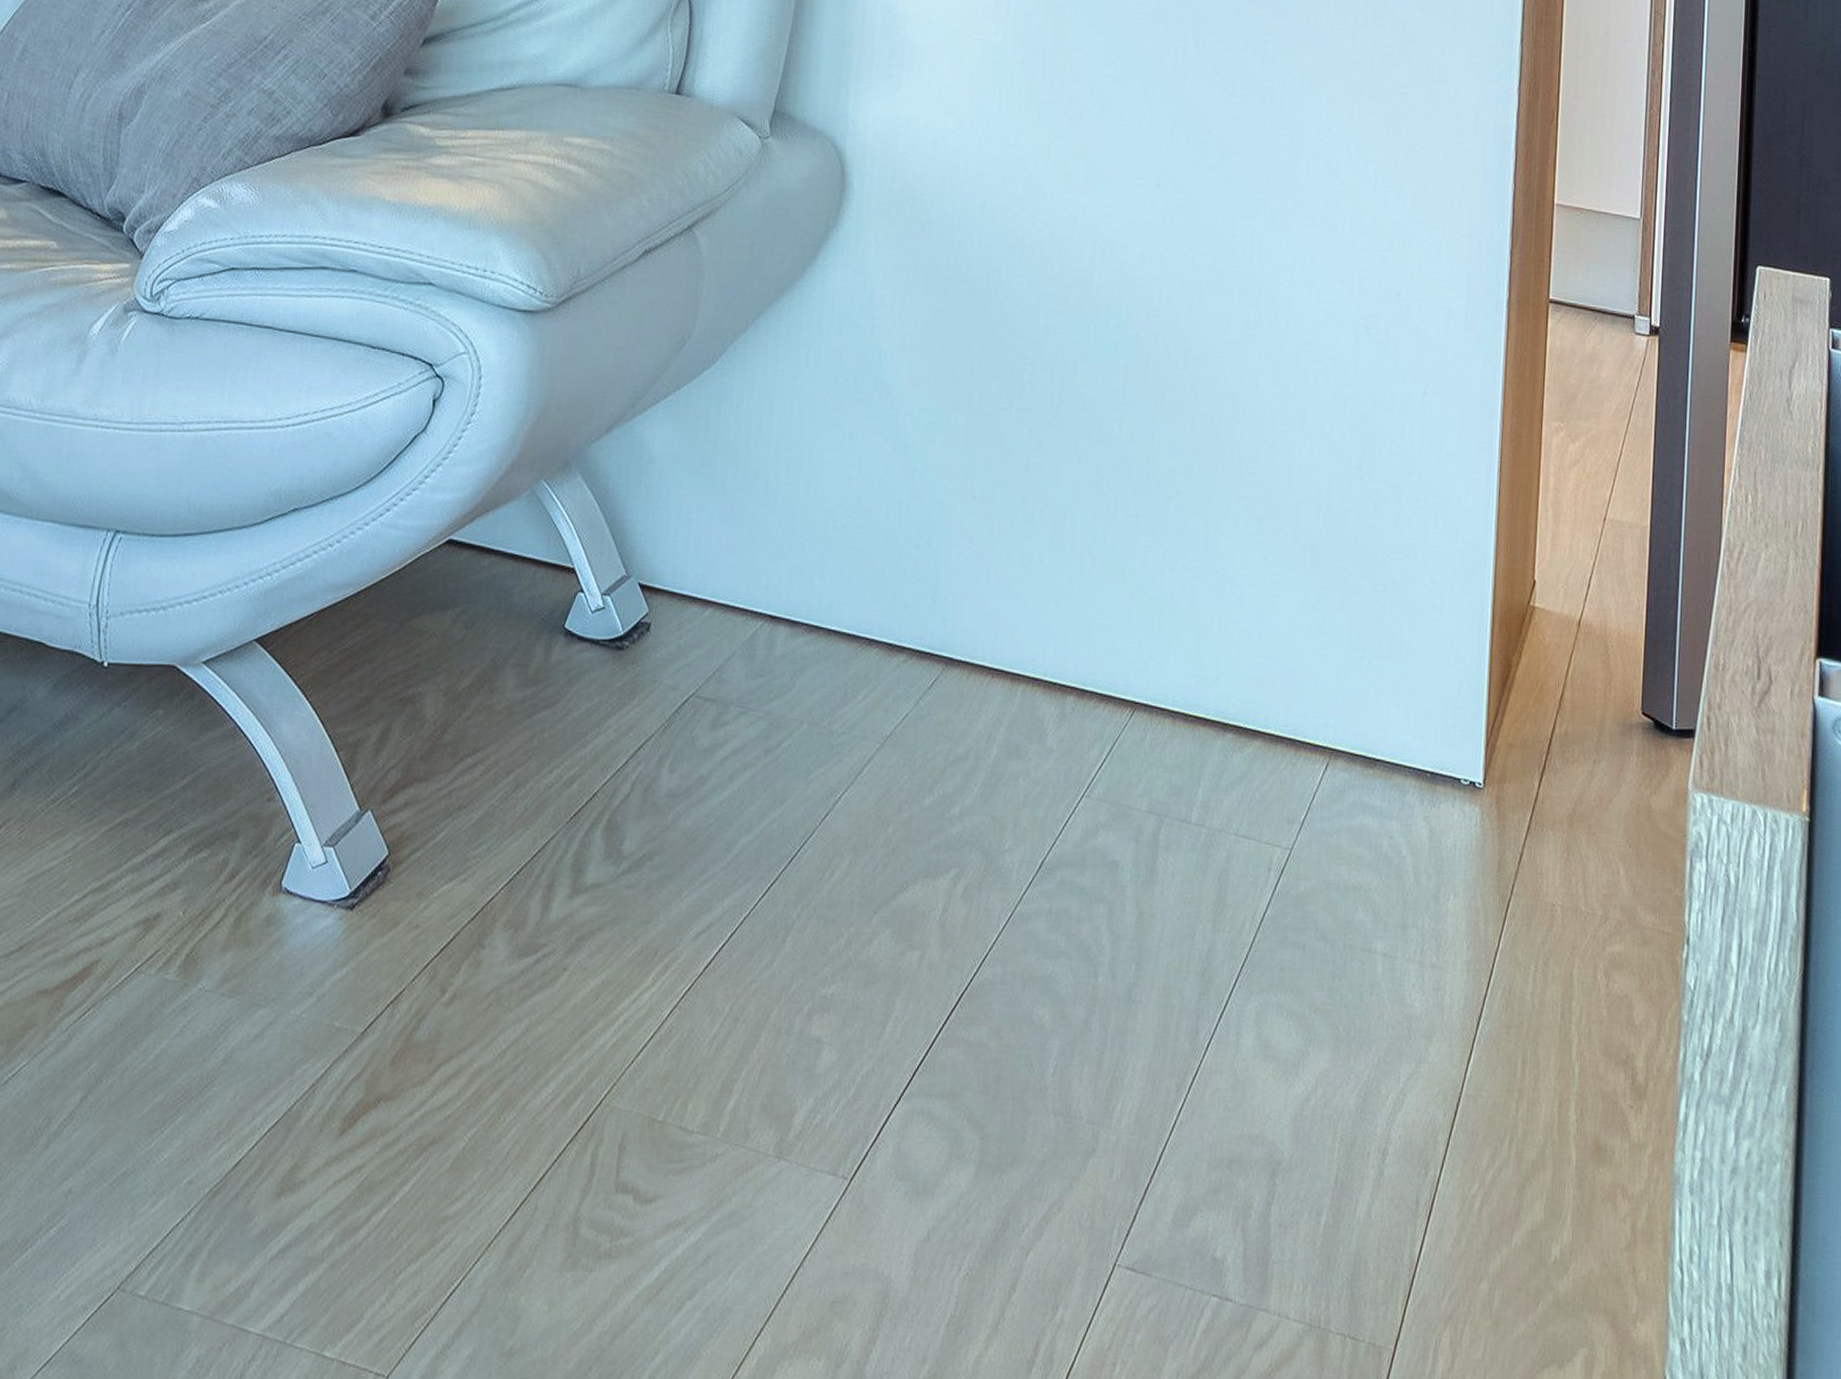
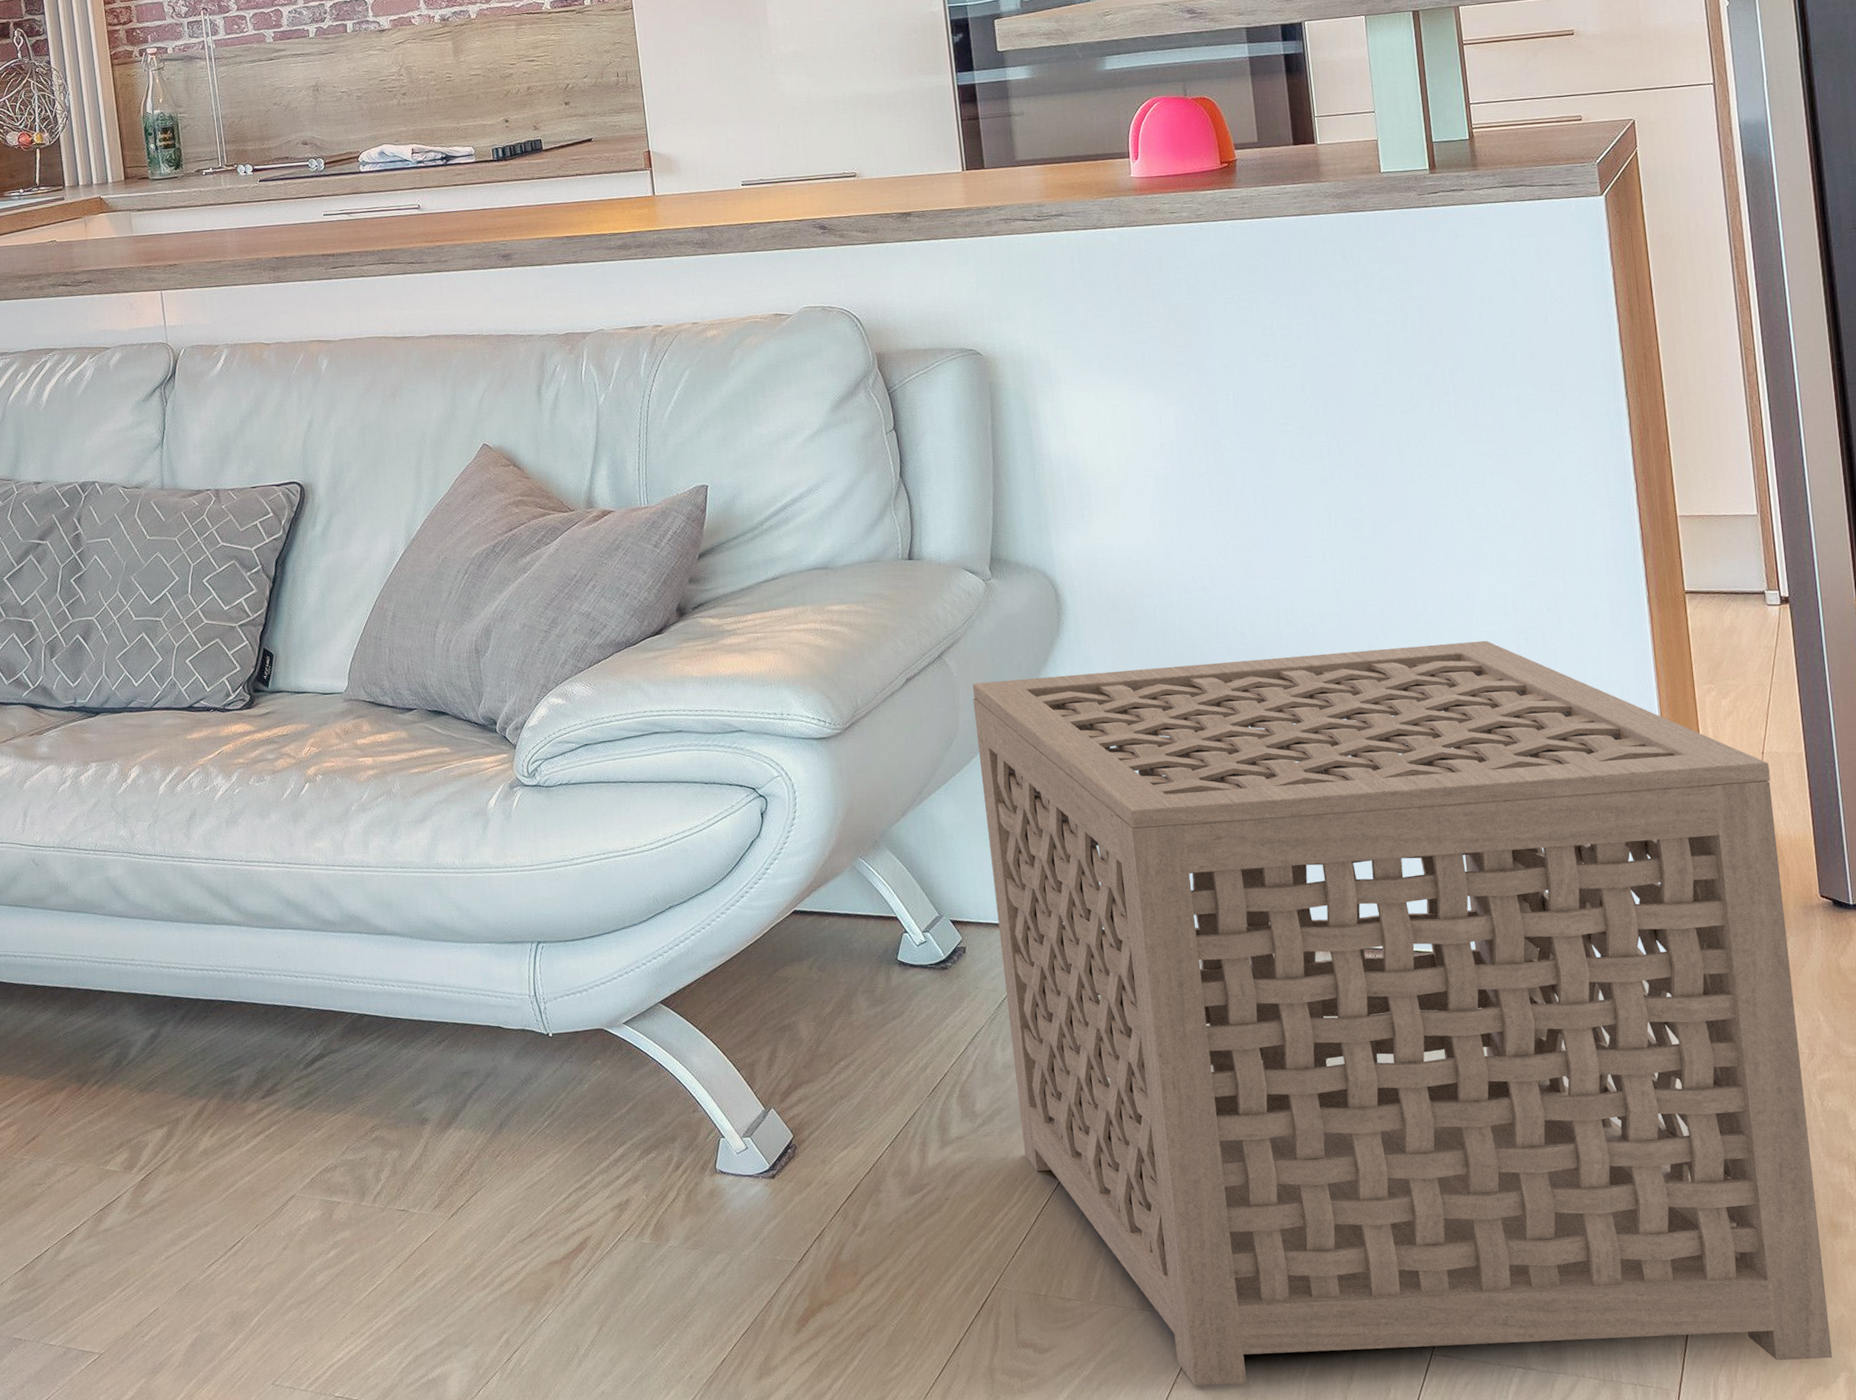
side table: none [672,271,1609,1327] -> present [972,640,1833,1386]

